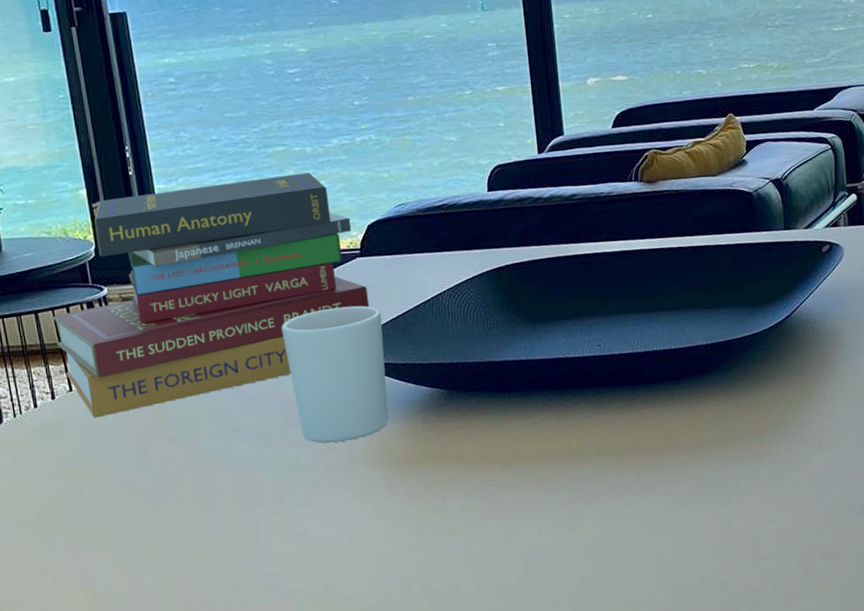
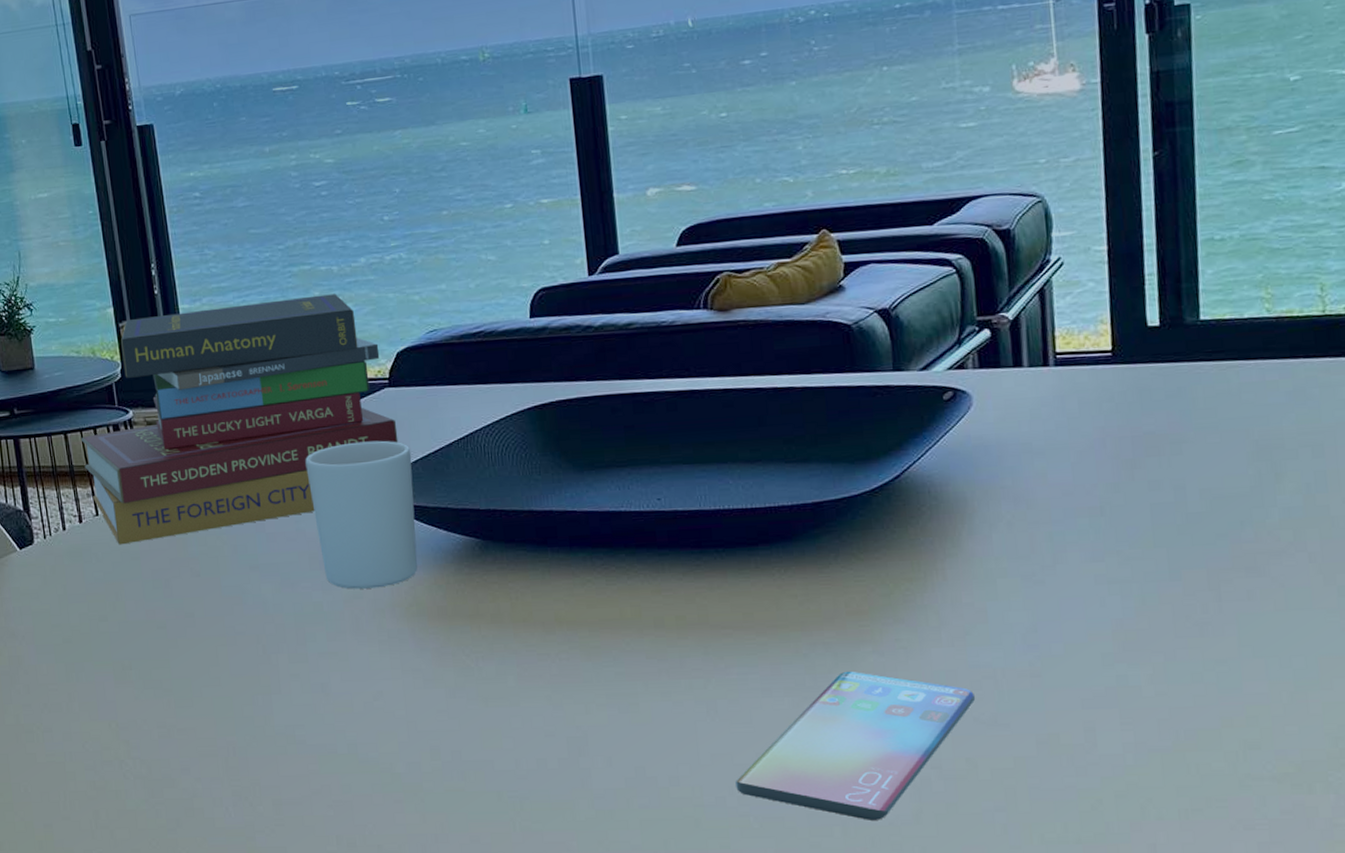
smartphone: none [664,478,848,600] -> present [735,671,976,820]

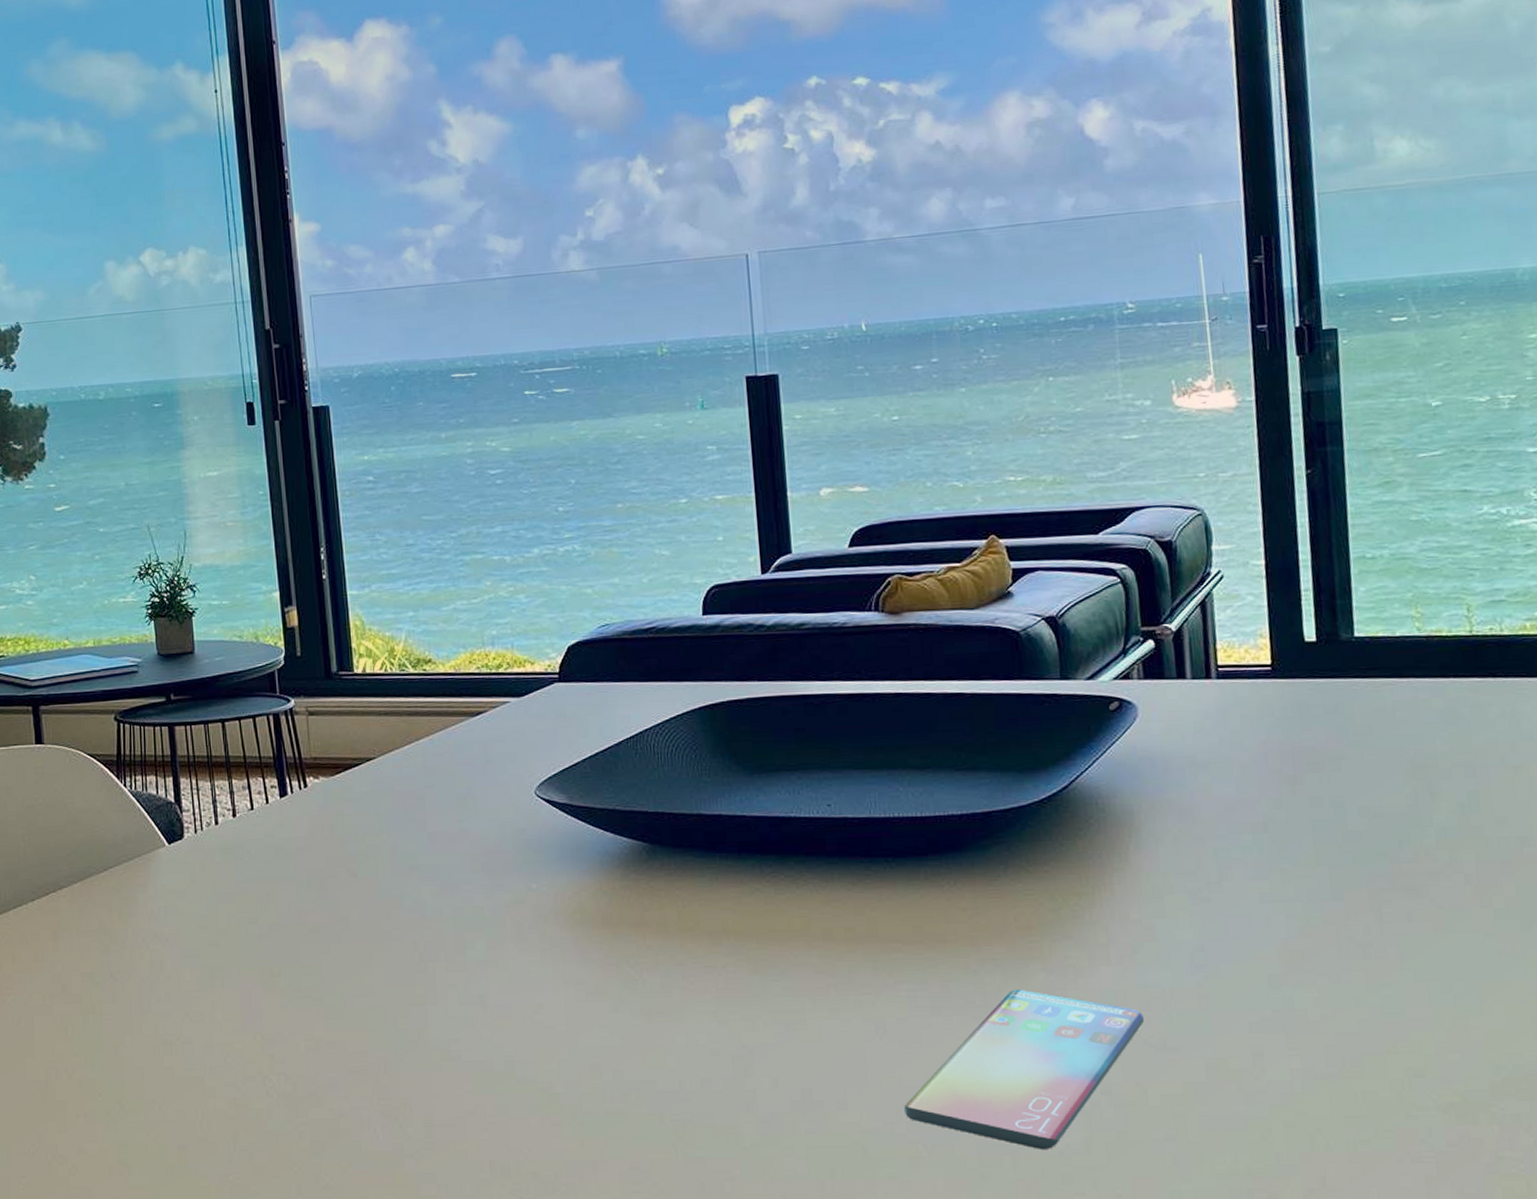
books: present [80,294,399,545] -> none [239,584,567,842]
mug: present [305,440,418,589] -> none [471,737,583,894]

